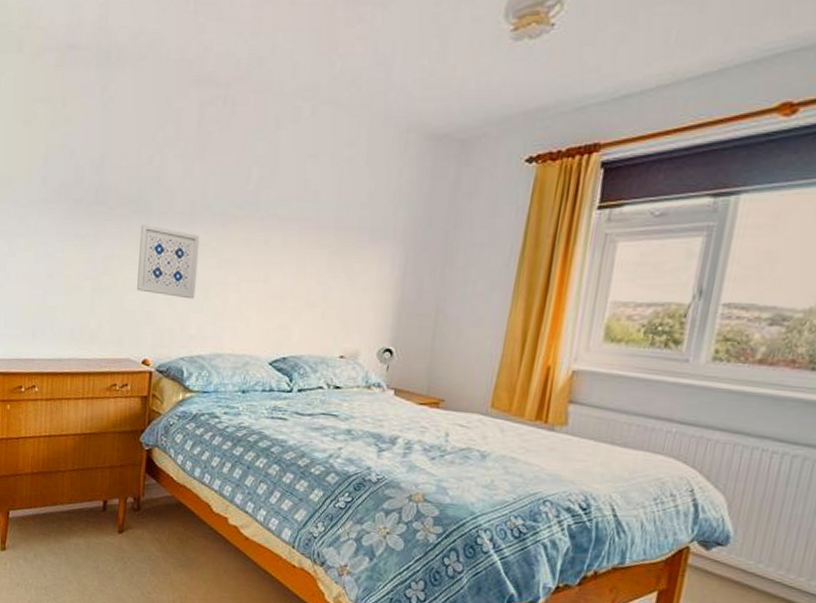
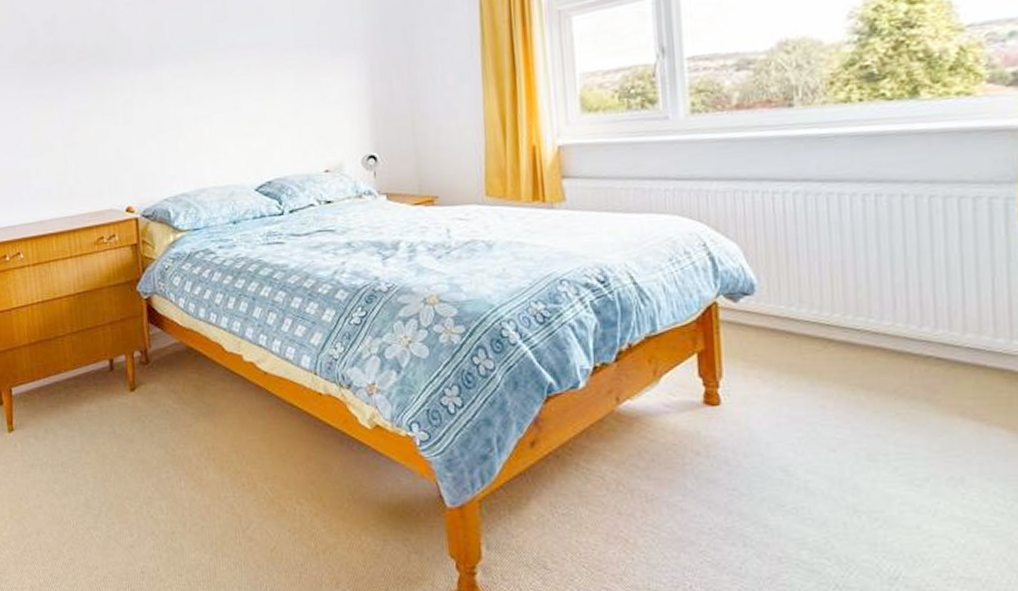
wall art: present [137,224,200,299] -> none [102,73,169,140]

